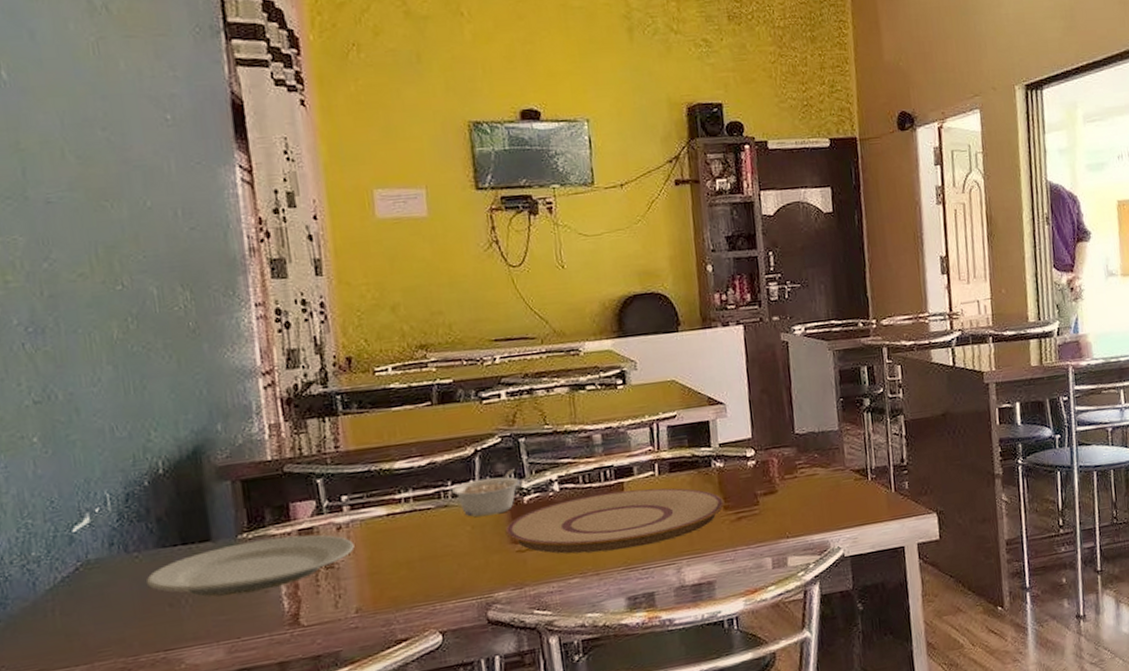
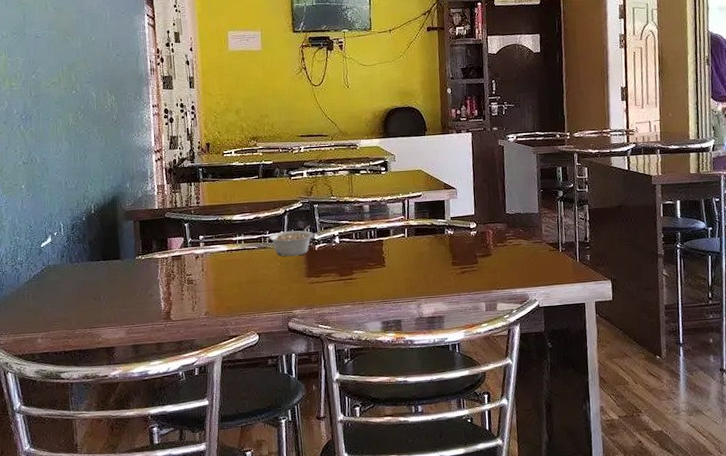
plate: present [145,534,355,597] -> none [81,260,206,296]
plate: present [505,488,725,554] -> none [302,246,453,288]

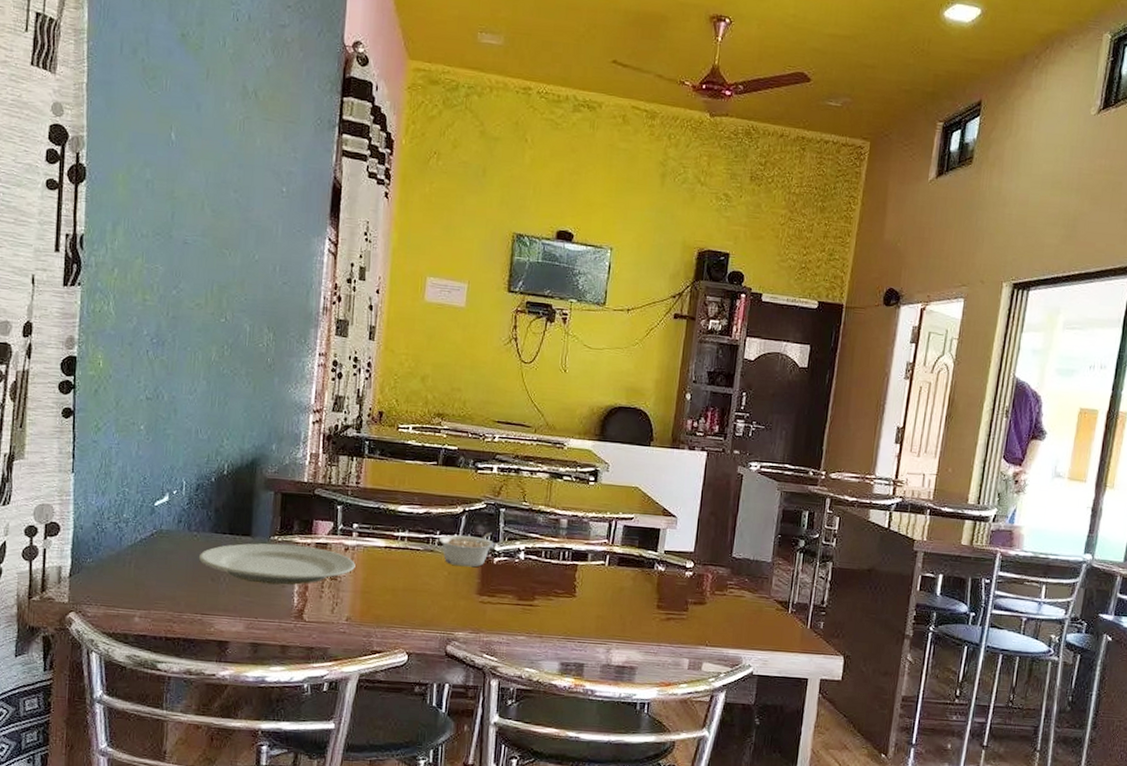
plate: none [81,260,206,296] -> present [198,543,356,585]

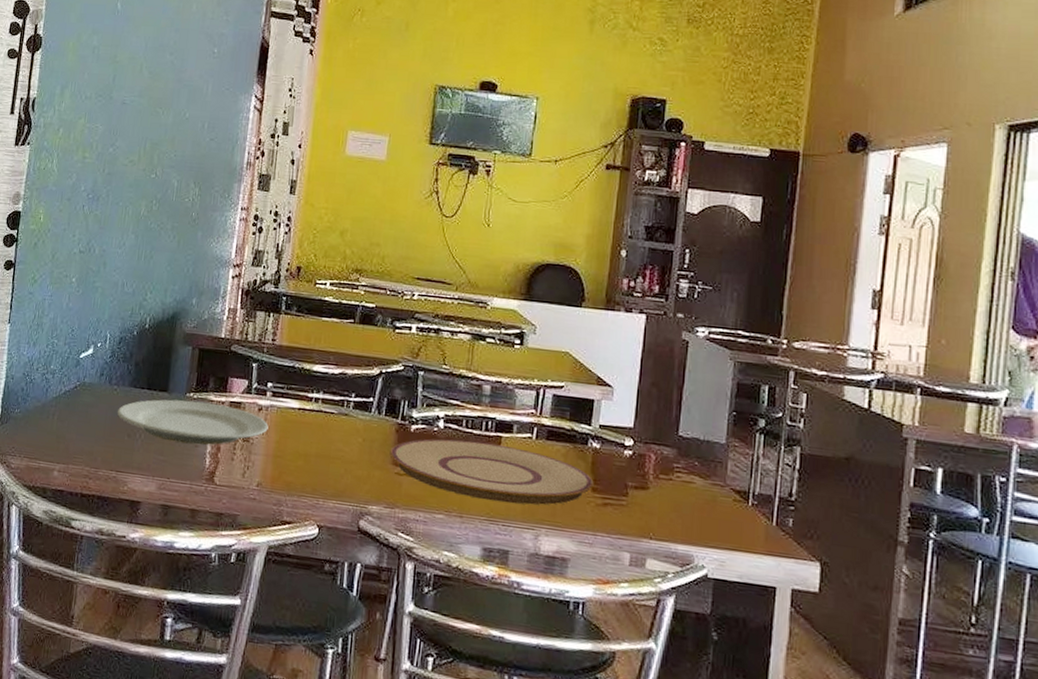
legume: present [438,533,495,568] -> none [353,397,413,435]
plate: none [474,569,659,623] -> present [389,439,594,505]

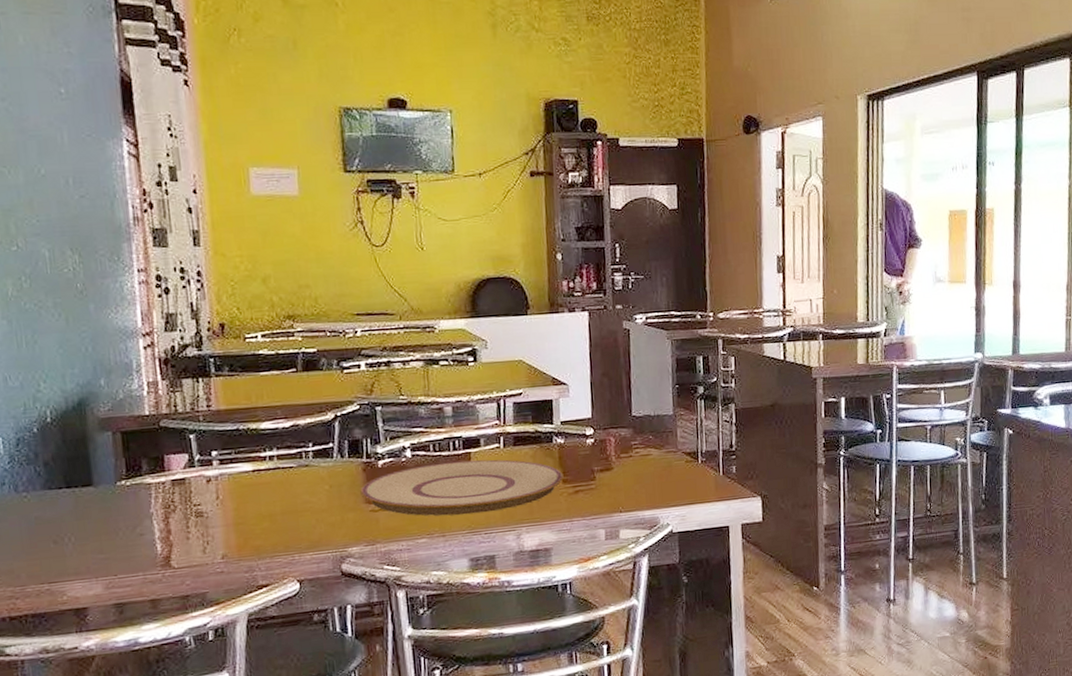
plate: present [117,399,269,445] -> none [33,485,222,537]

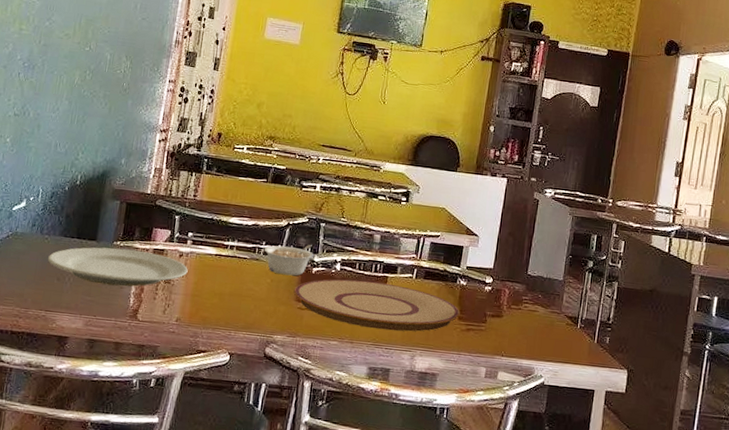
plate: none [33,485,222,537] -> present [47,247,188,287]
legume: none [312,435,376,478] -> present [264,245,315,276]

